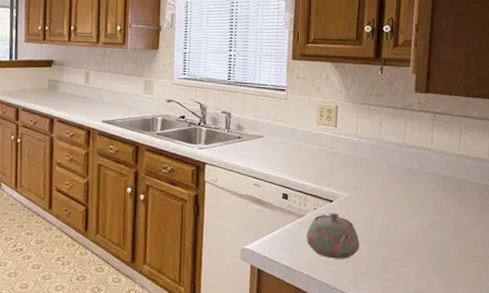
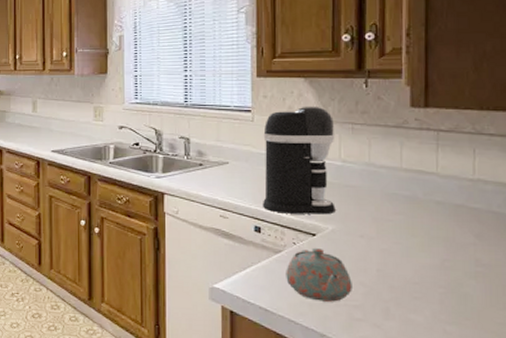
coffee maker: none [290,87,354,184] -> present [262,106,336,215]

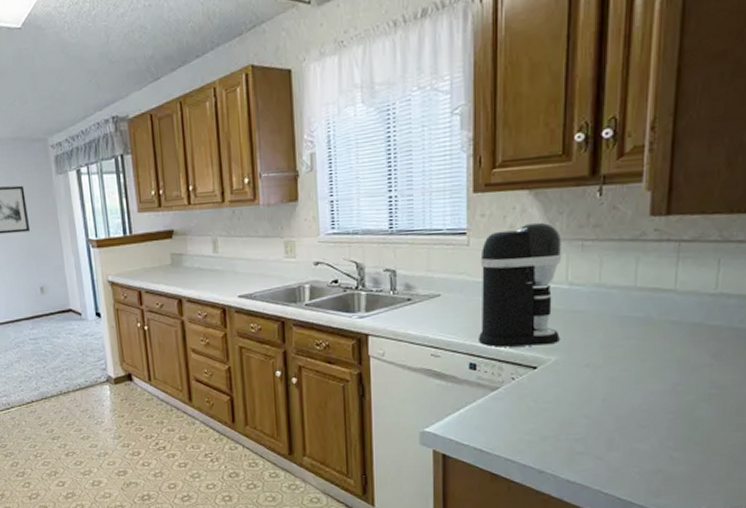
teapot: present [286,247,352,302] -> none [503,381,575,437]

